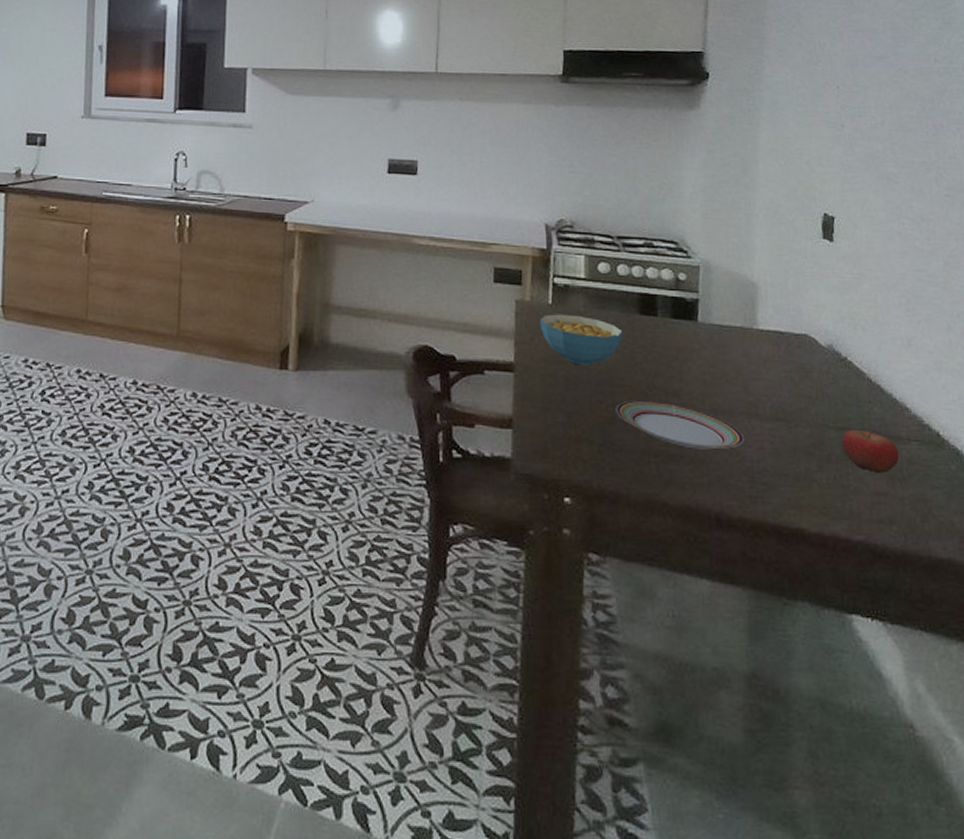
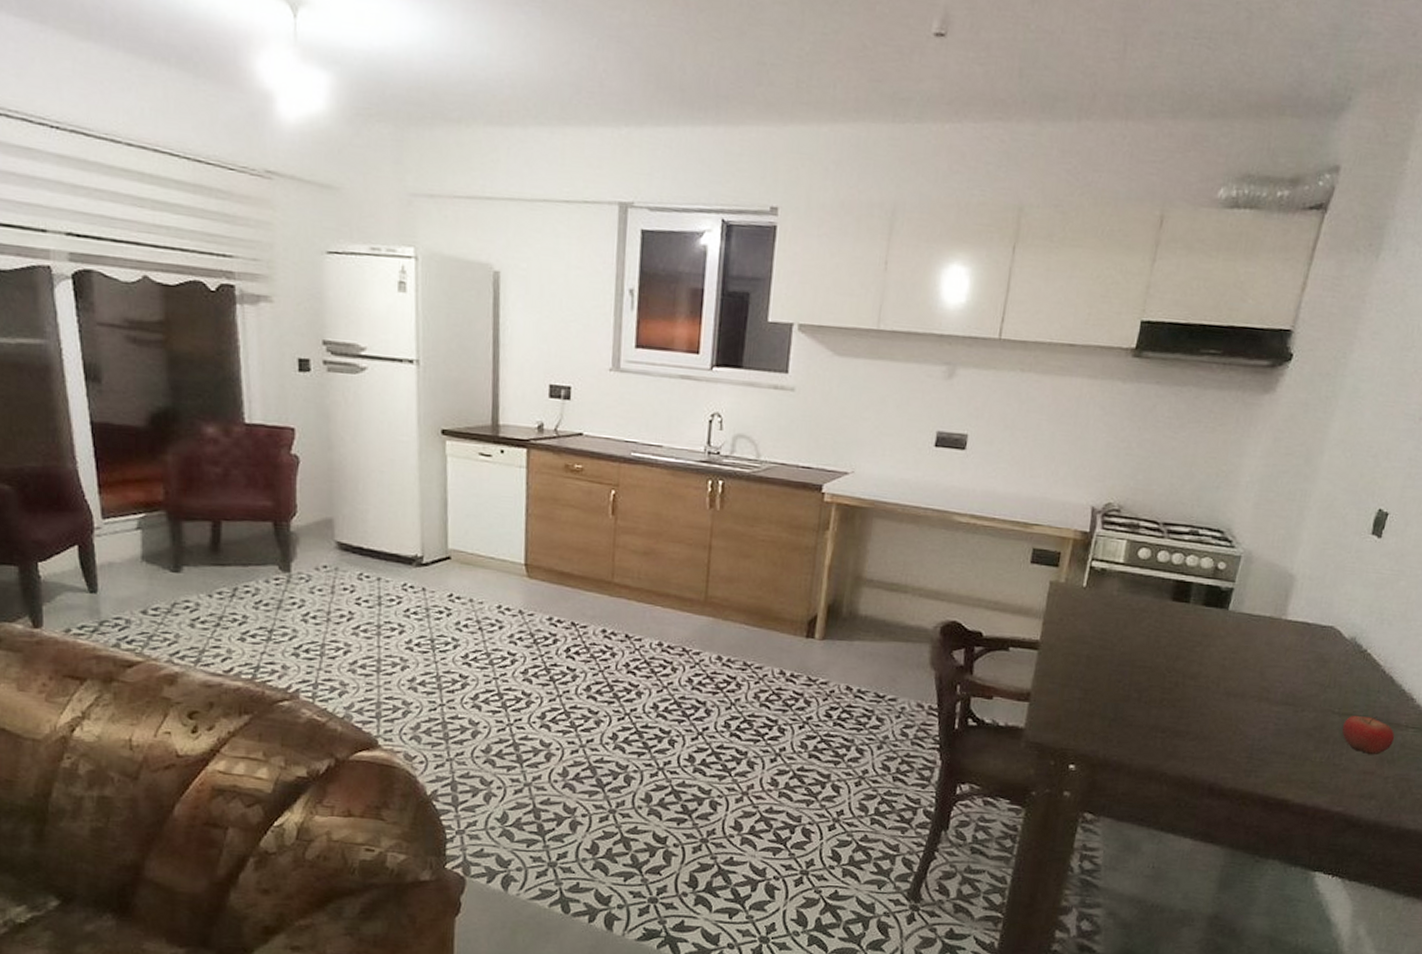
cereal bowl: present [539,314,623,365] -> none [1070,596,1153,647]
plate: present [616,400,745,450] -> none [1132,680,1251,728]

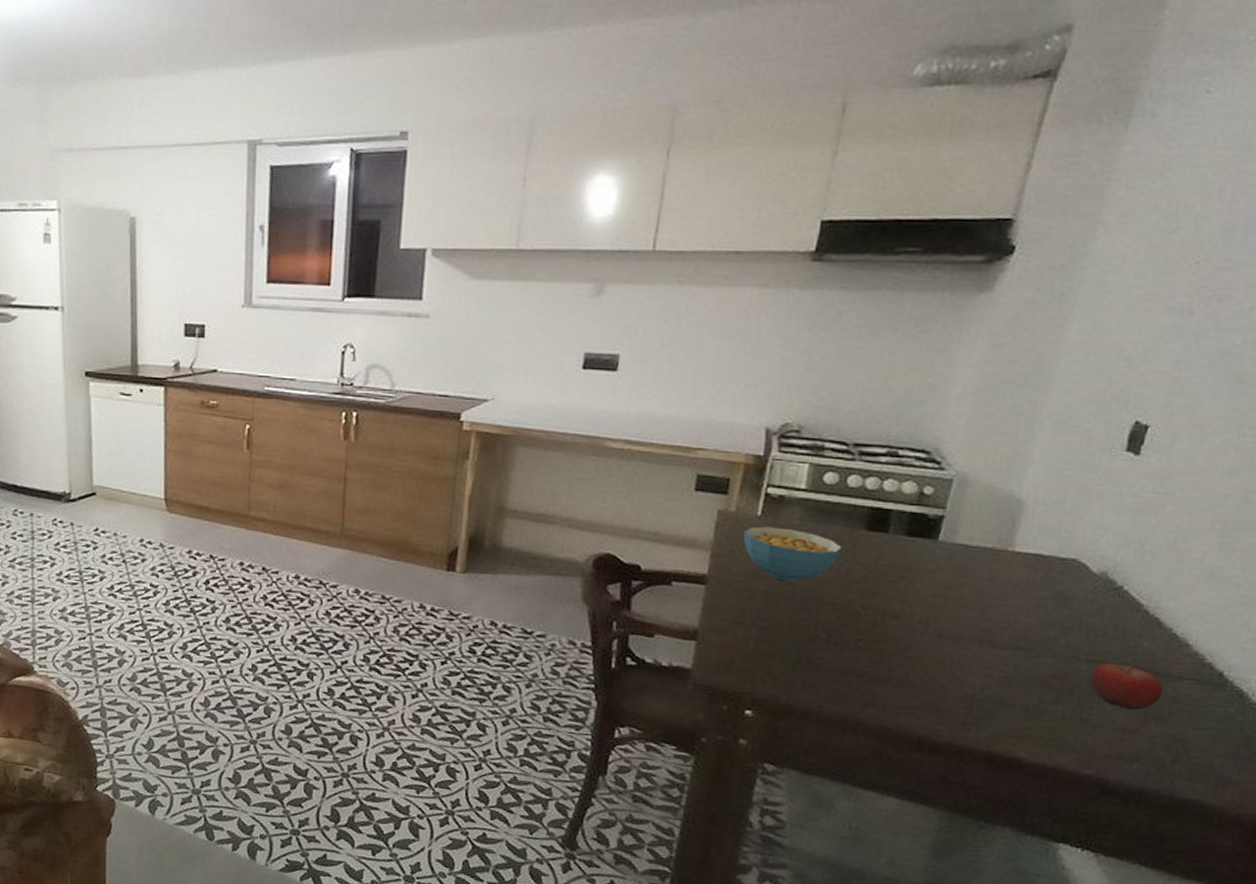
cereal bowl: none [1070,596,1153,647] -> present [743,526,843,582]

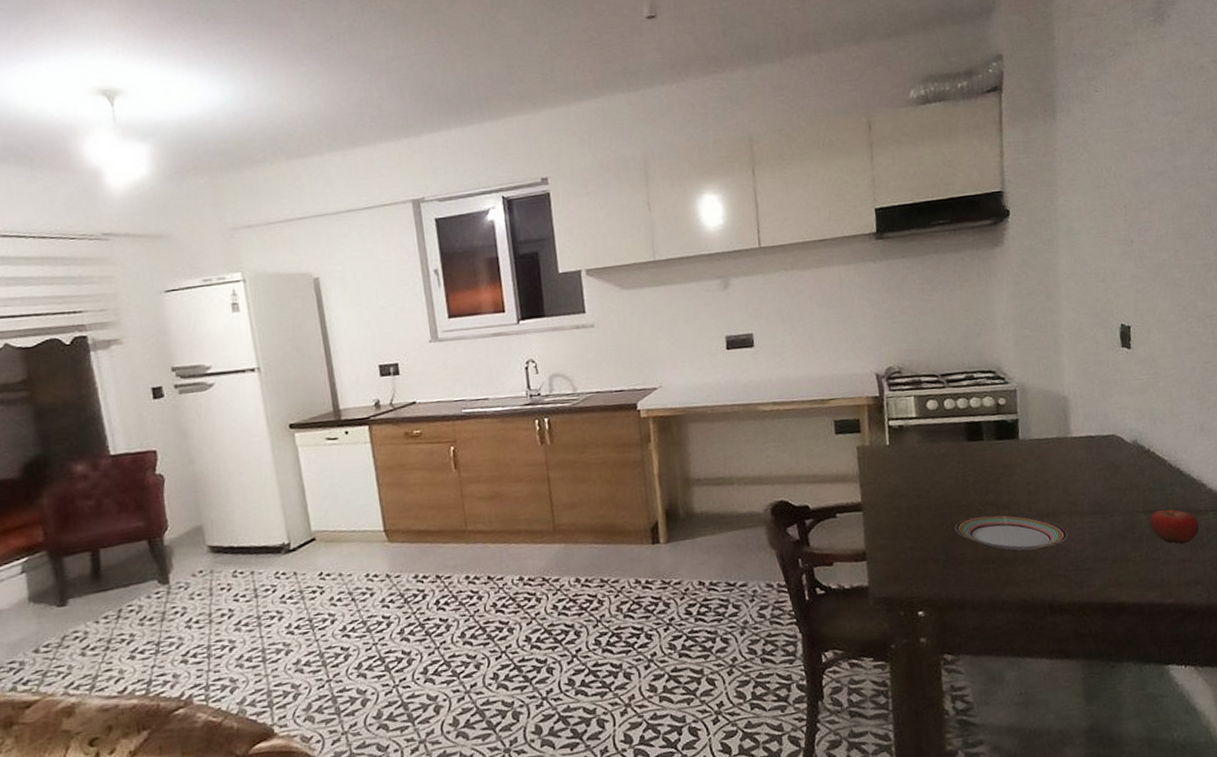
cereal bowl: present [743,526,843,582] -> none [880,451,955,495]
plate: none [819,619,970,674] -> present [955,514,1068,551]

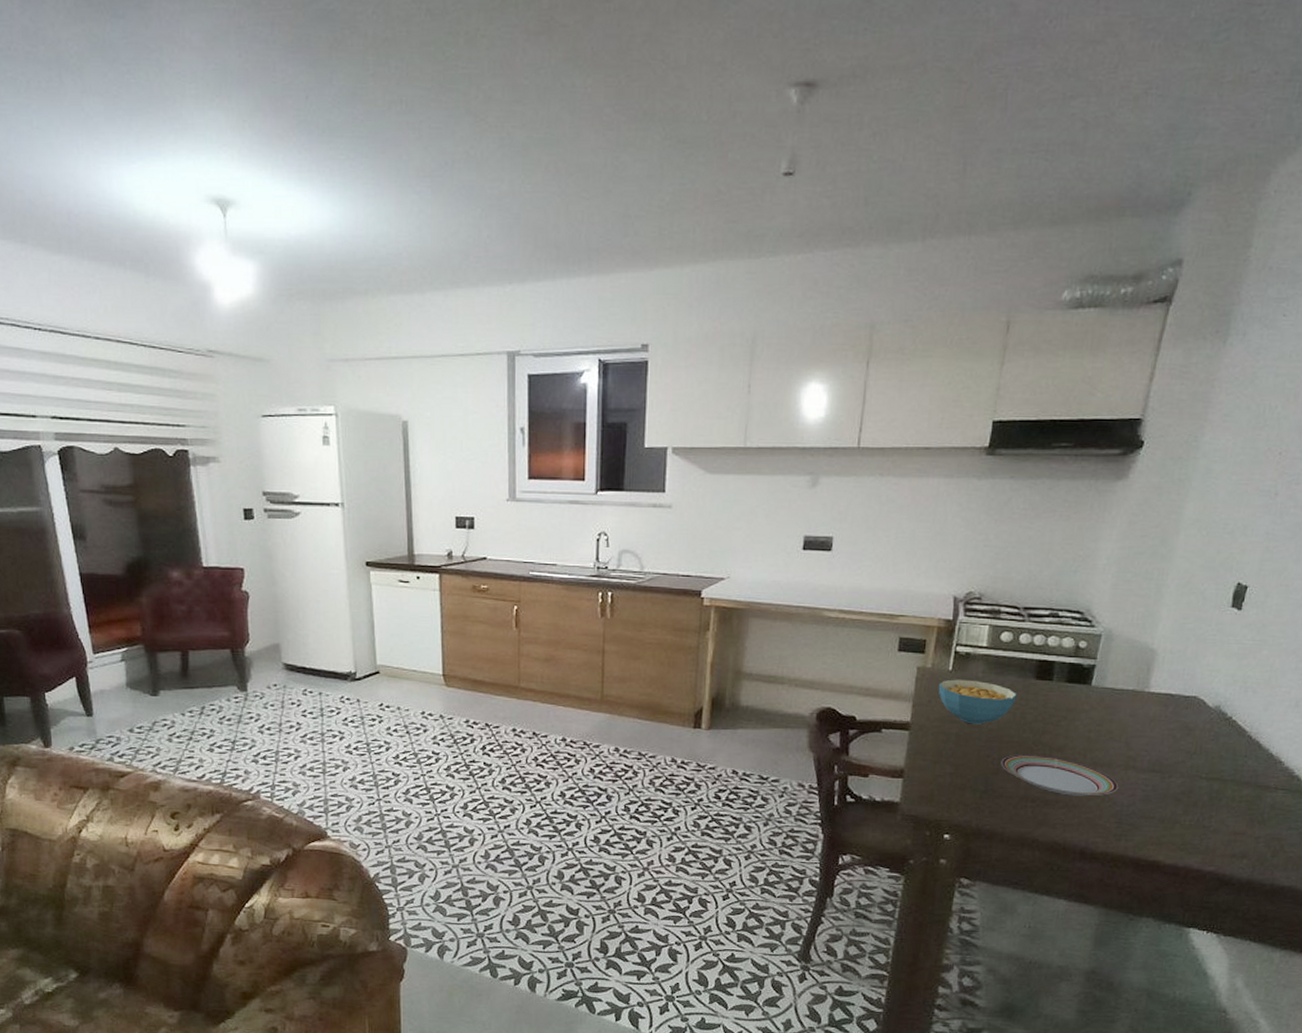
cereal bowl: none [880,451,955,495] -> present [938,679,1017,725]
fruit: present [1150,507,1200,544] -> none [1210,780,1264,817]

